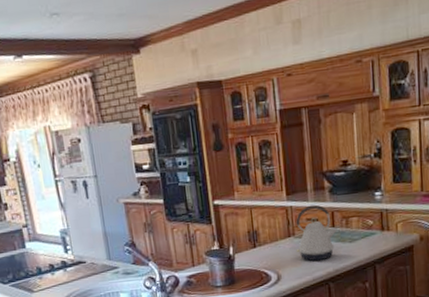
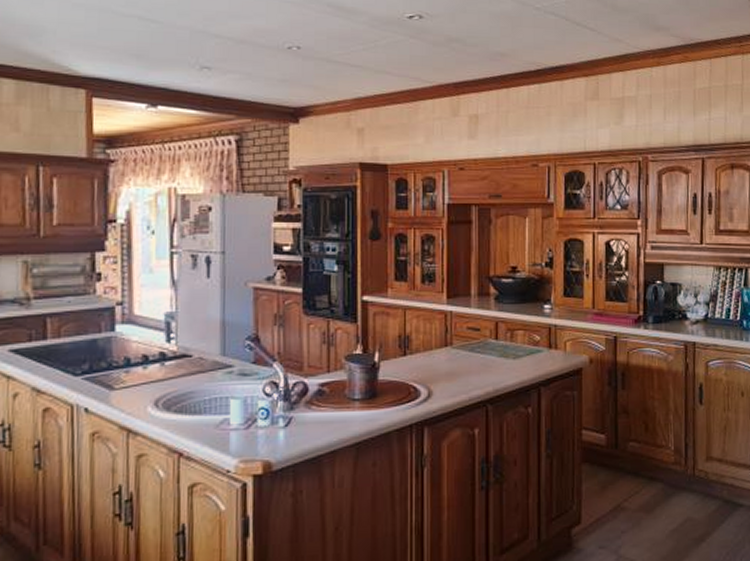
kettle: present [296,204,337,262] -> none [452,312,501,378]

